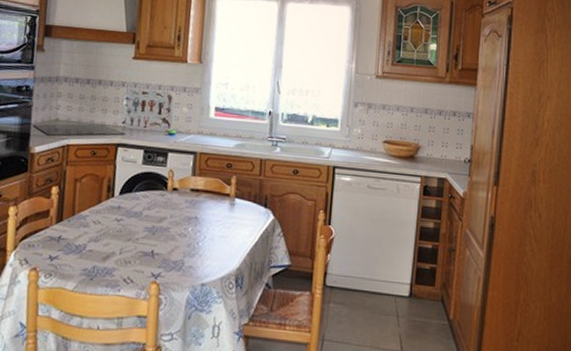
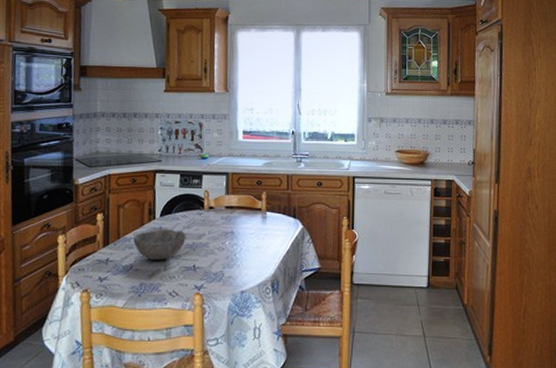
bowl: none [89,208,146,242] -> present [133,229,186,260]

